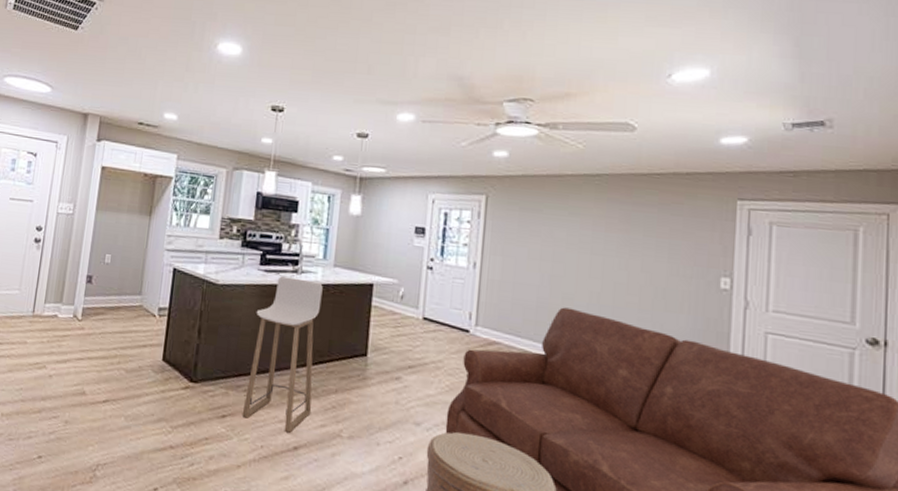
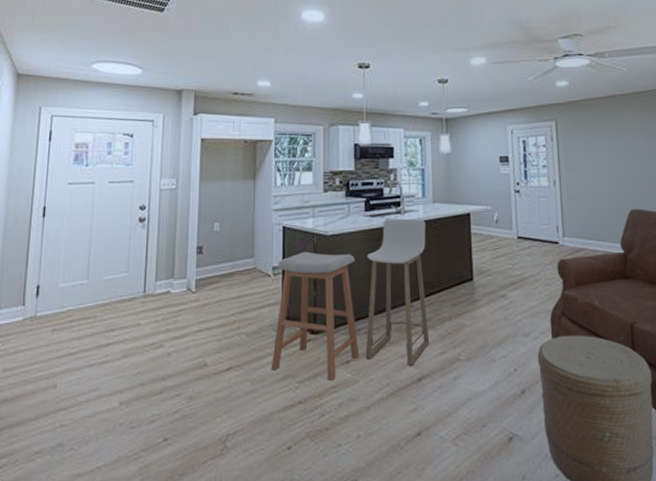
stool: none [147,297,244,432] -> present [272,251,360,381]

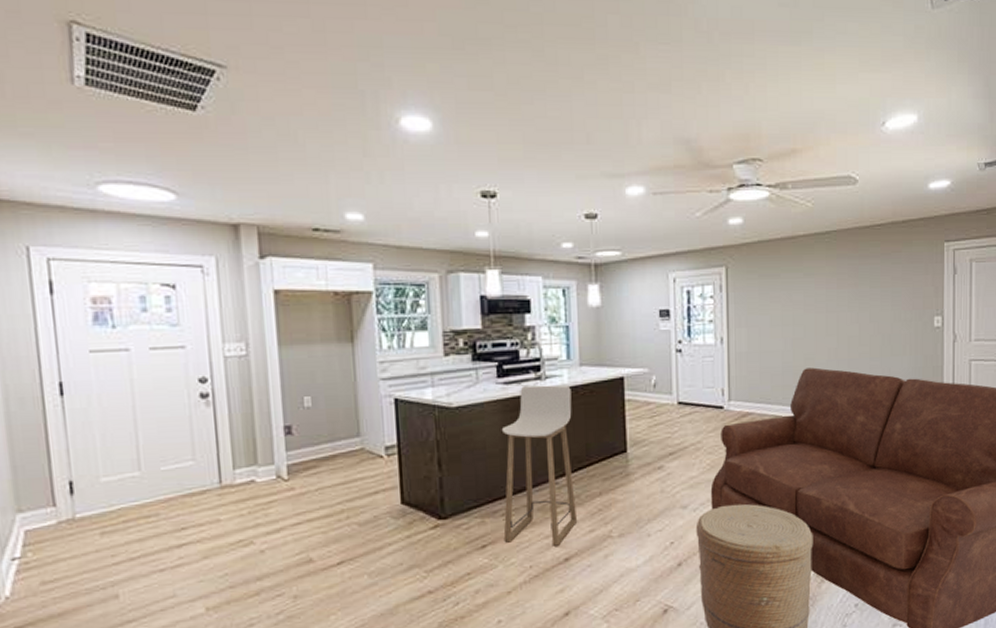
stool: present [272,251,360,381] -> none [390,427,497,568]

